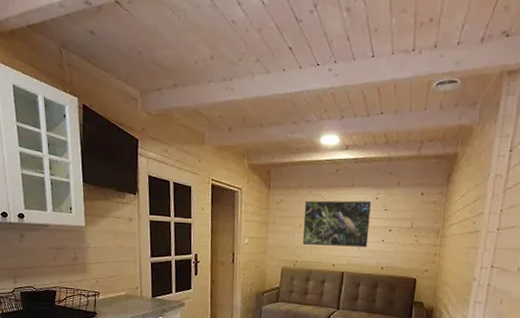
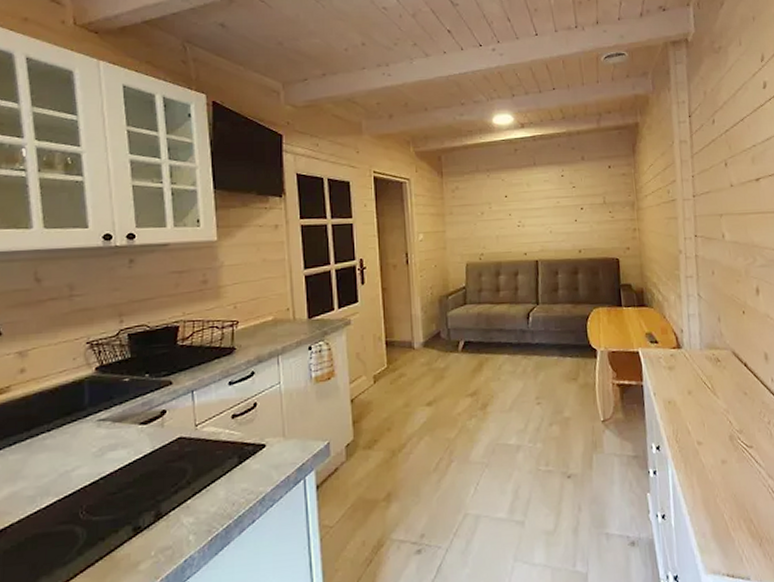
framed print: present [302,200,371,248] -> none [484,180,560,234]

